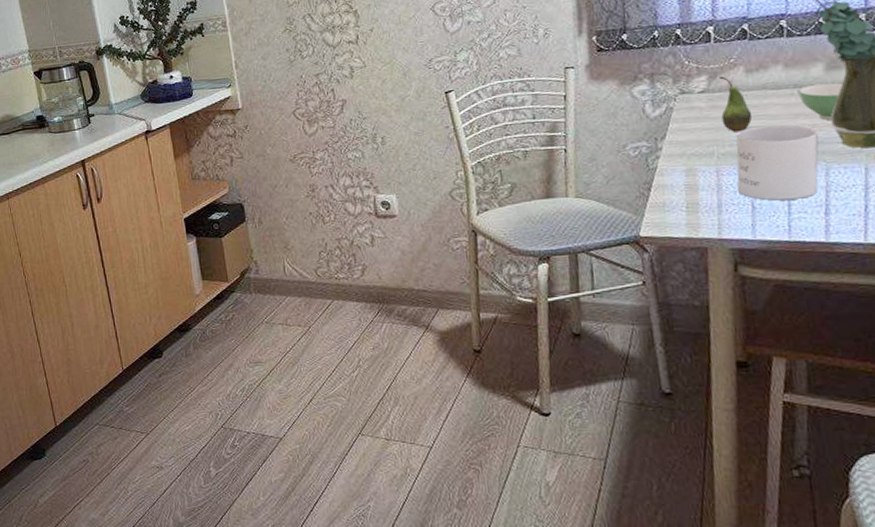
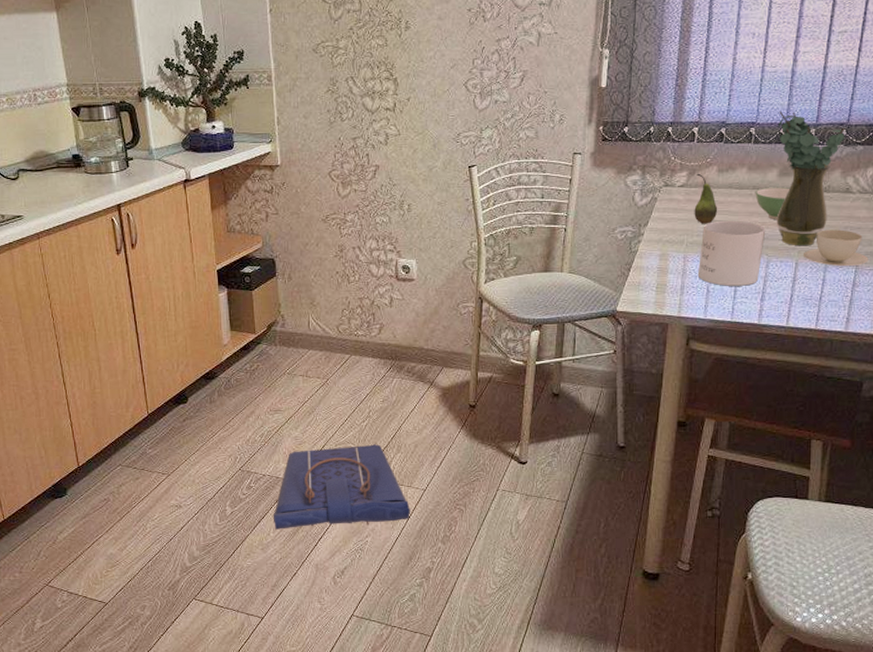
tote bag: none [261,396,417,493] -> present [273,444,410,530]

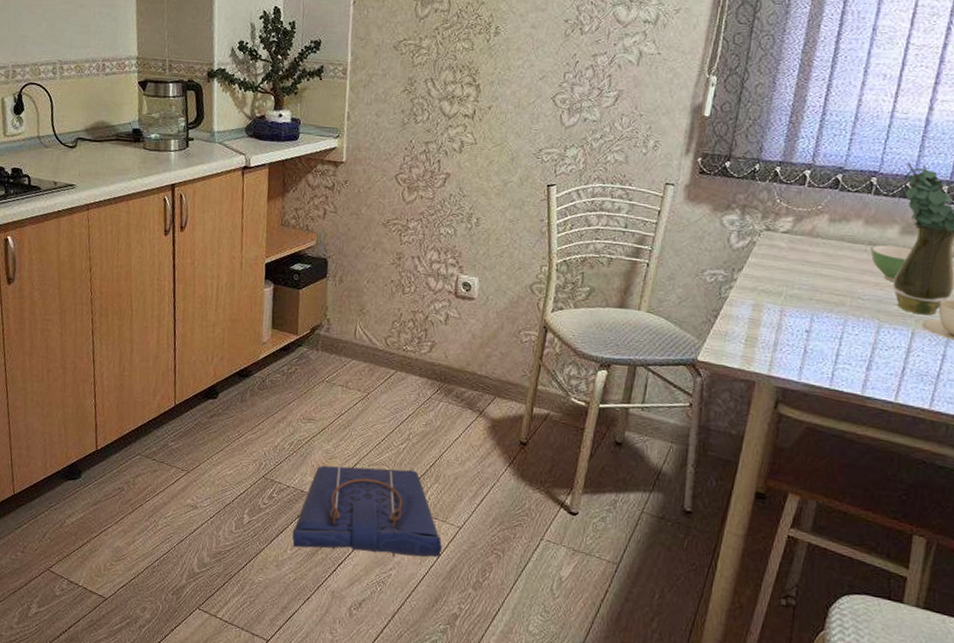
fruit: present [694,173,718,224] -> none [797,220,826,278]
mug: present [697,220,766,286] -> none [794,274,880,351]

